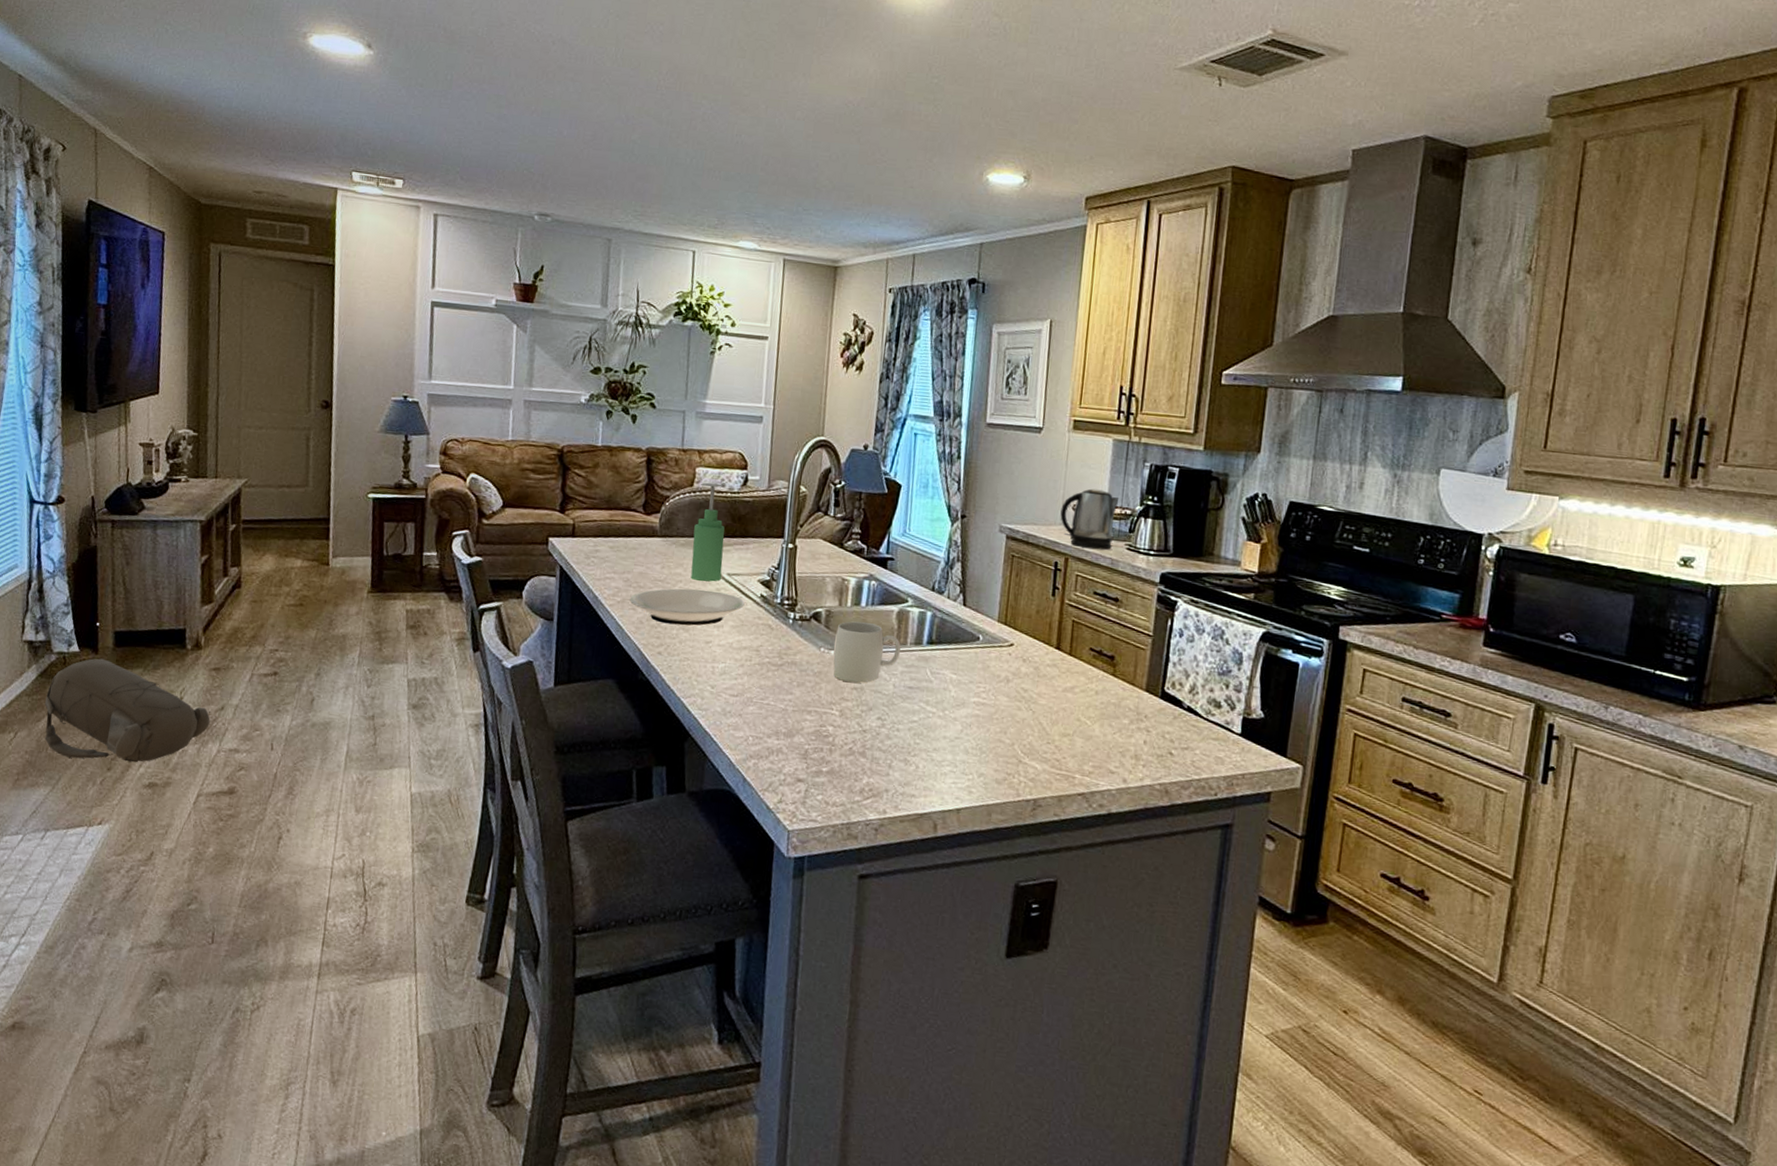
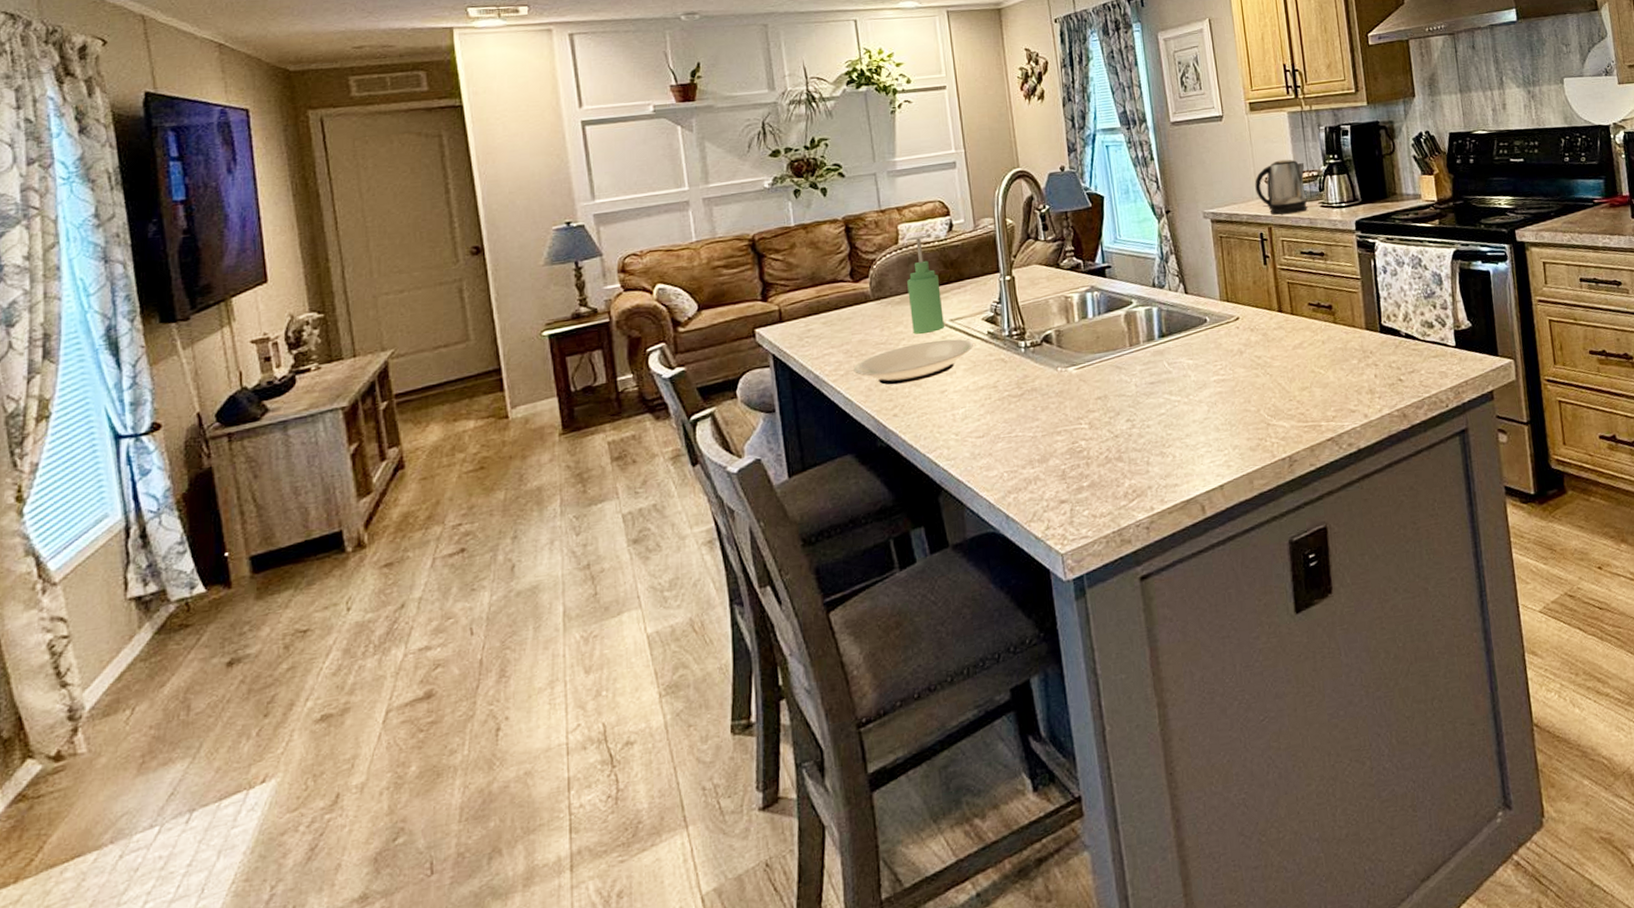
backpack: present [44,658,211,763] -> none [168,591,389,718]
mug: present [833,621,901,683] -> none [1069,331,1135,394]

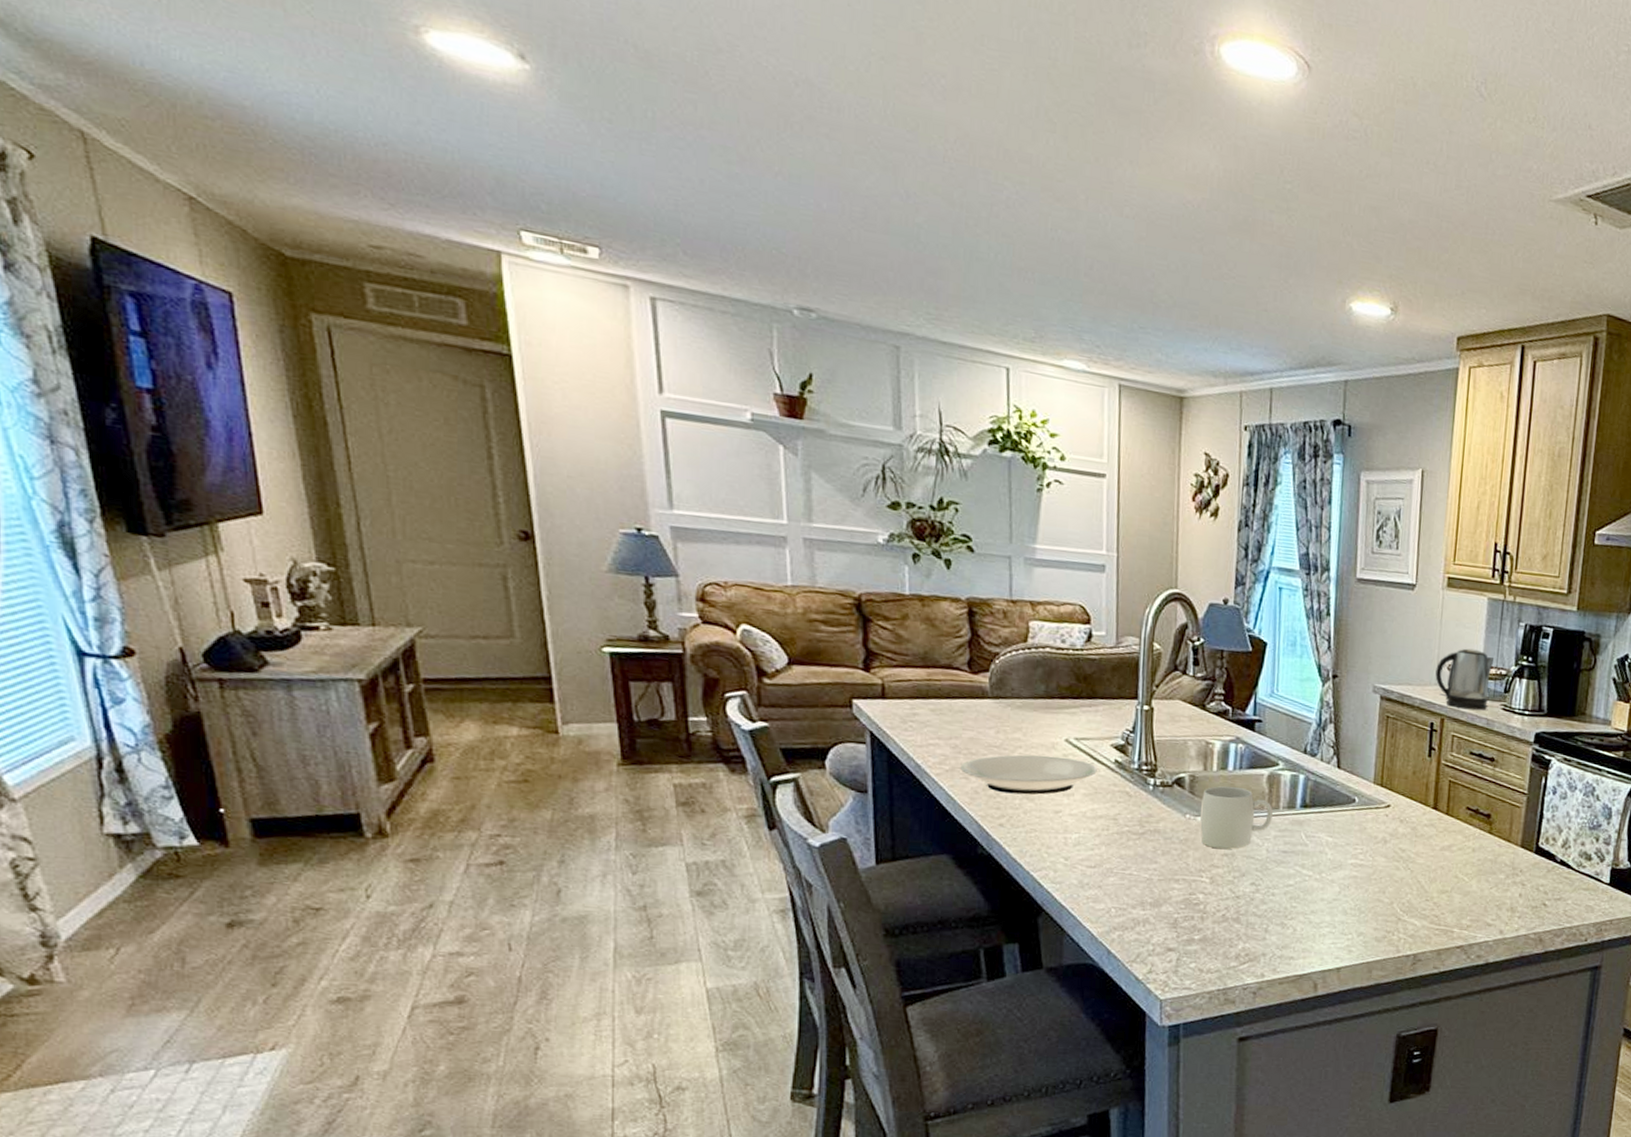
soap dispenser: present [906,235,944,334] -> none [1031,638,1069,747]
mug: none [1069,331,1135,394] -> present [1199,786,1273,850]

